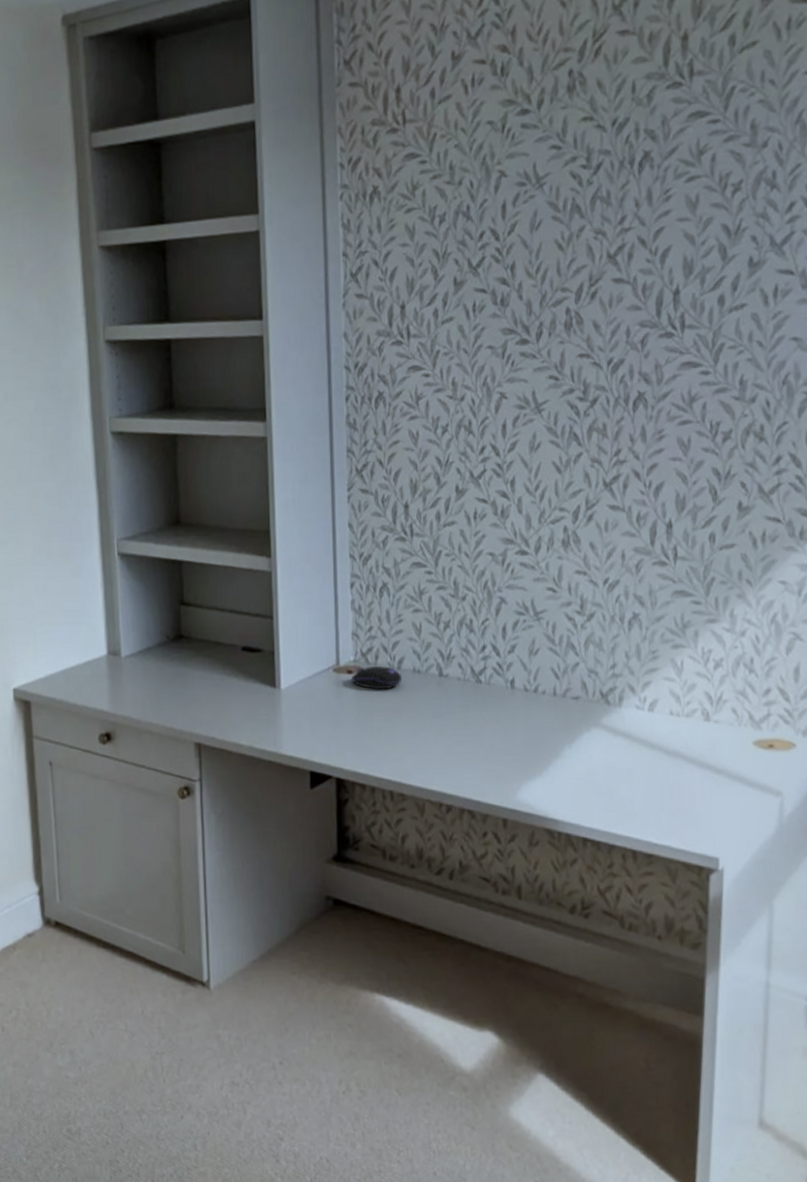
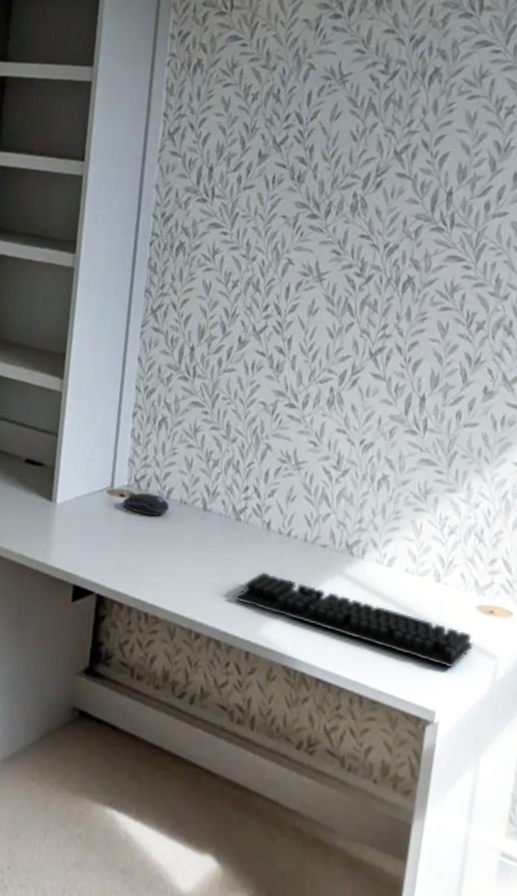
keyboard: none [485,732,754,811] -> present [235,571,473,669]

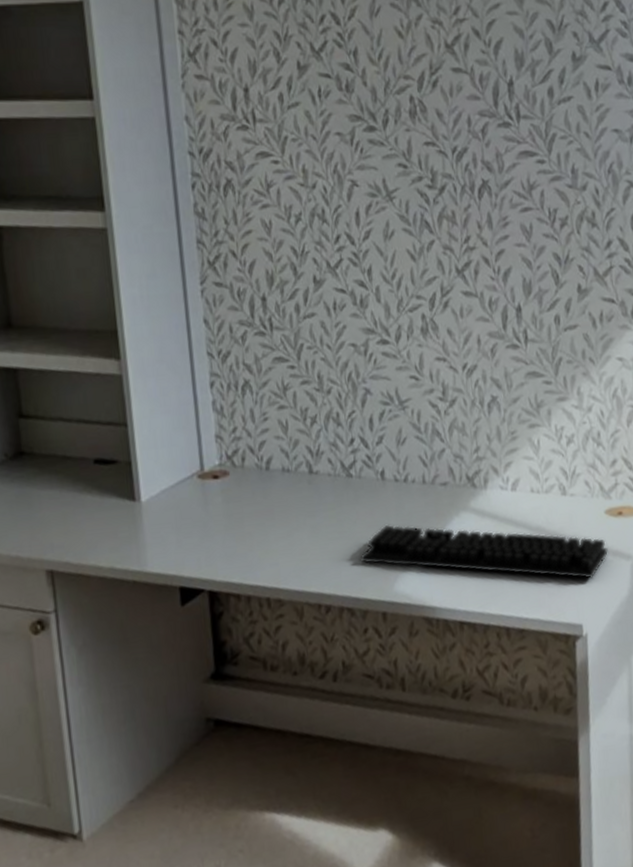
computer mouse: present [123,492,170,517] -> none [218,468,272,493]

